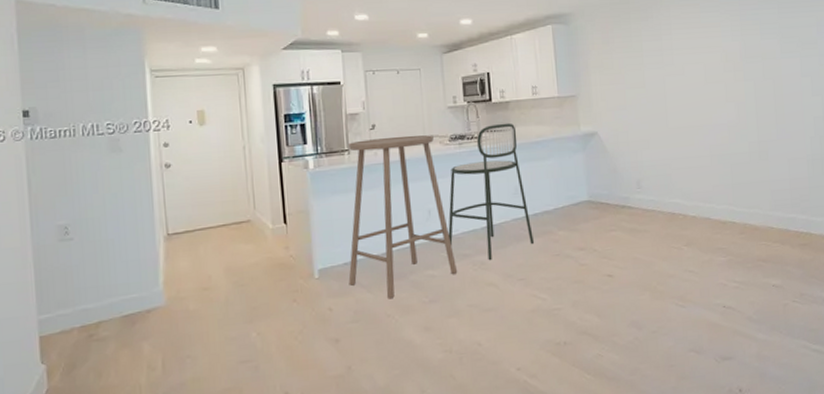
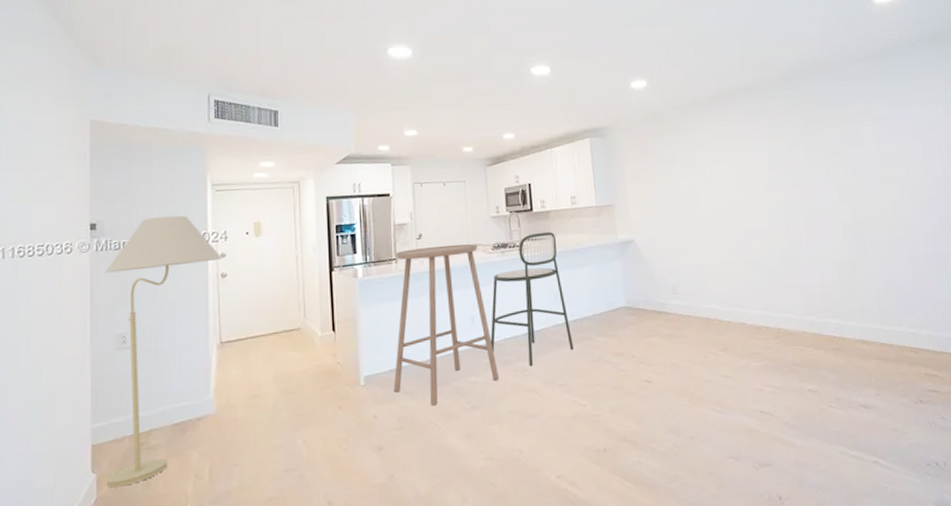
floor lamp: none [41,102,166,379] -> present [105,215,223,488]

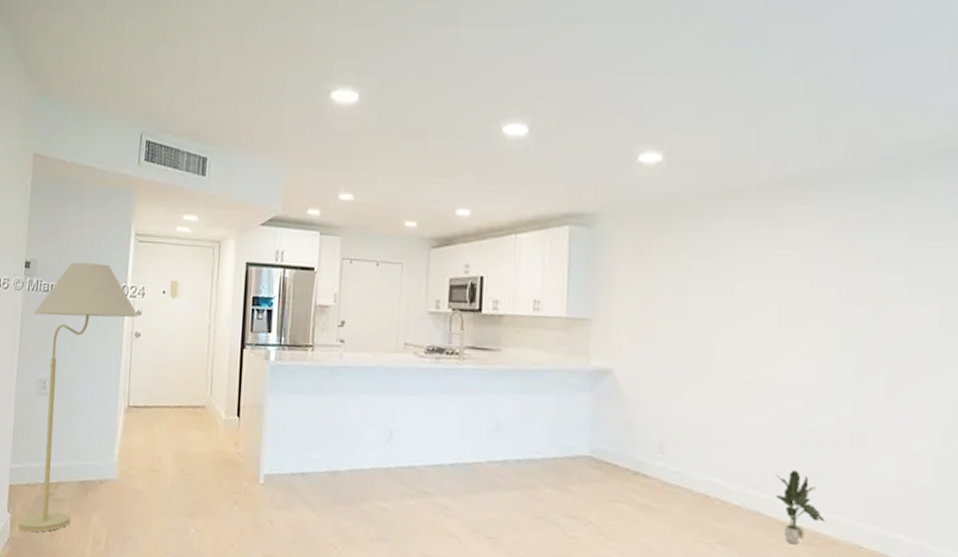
stool: present [393,244,500,405] -> none [293,337,415,525]
bar stool: present [490,231,575,367] -> none [409,340,513,507]
potted plant: none [750,289,784,341] -> present [775,470,827,545]

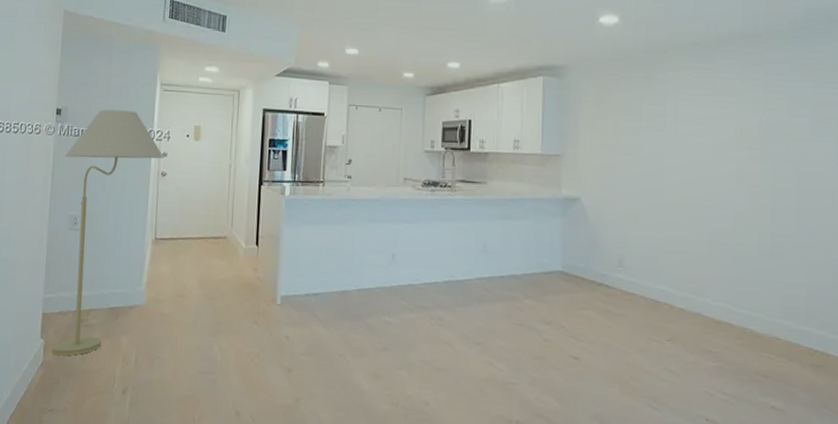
potted plant: present [775,470,827,545] -> none [712,278,752,339]

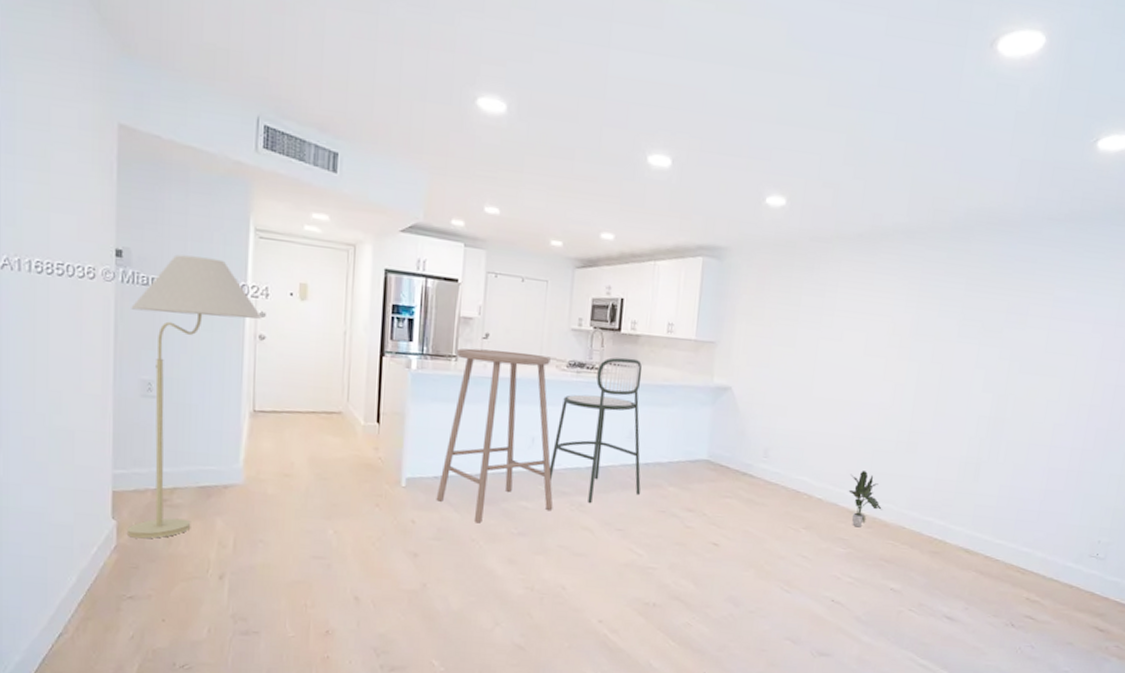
stool: none [307,174,414,338] -> present [436,348,553,522]
bar stool: none [409,175,498,318] -> present [549,357,642,504]
potted plant: none [712,278,752,339] -> present [848,471,883,528]

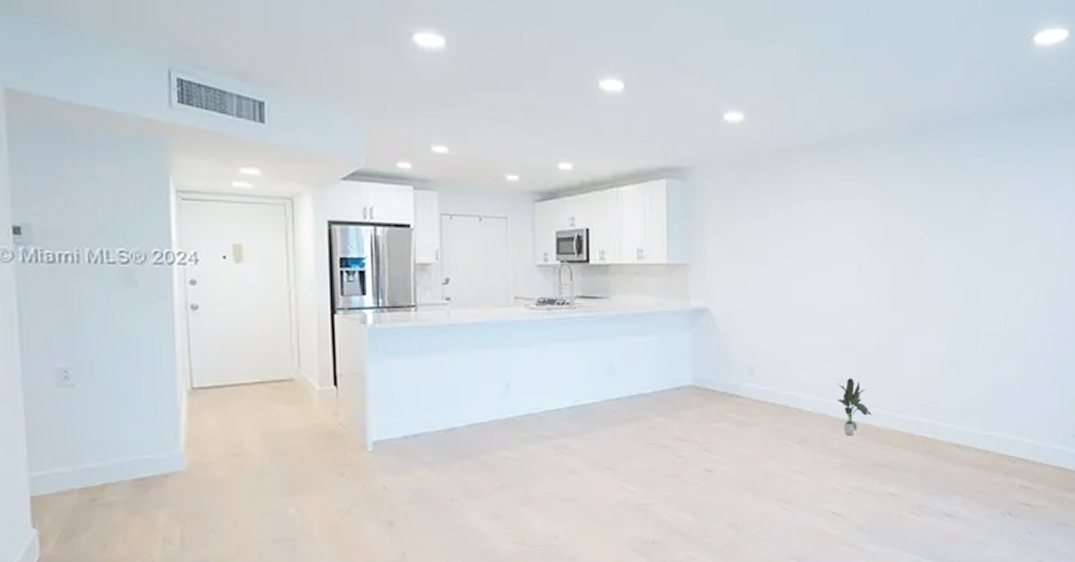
floor lamp: present [126,254,263,539] -> none [36,226,193,546]
stool: present [436,348,553,522] -> none [408,294,536,479]
bar stool: present [549,357,642,504] -> none [528,289,628,445]

